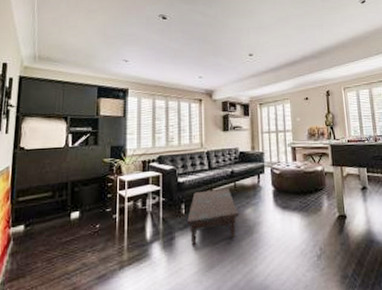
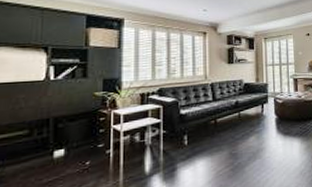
coffee table: present [187,189,238,246] -> none [190,118,242,176]

